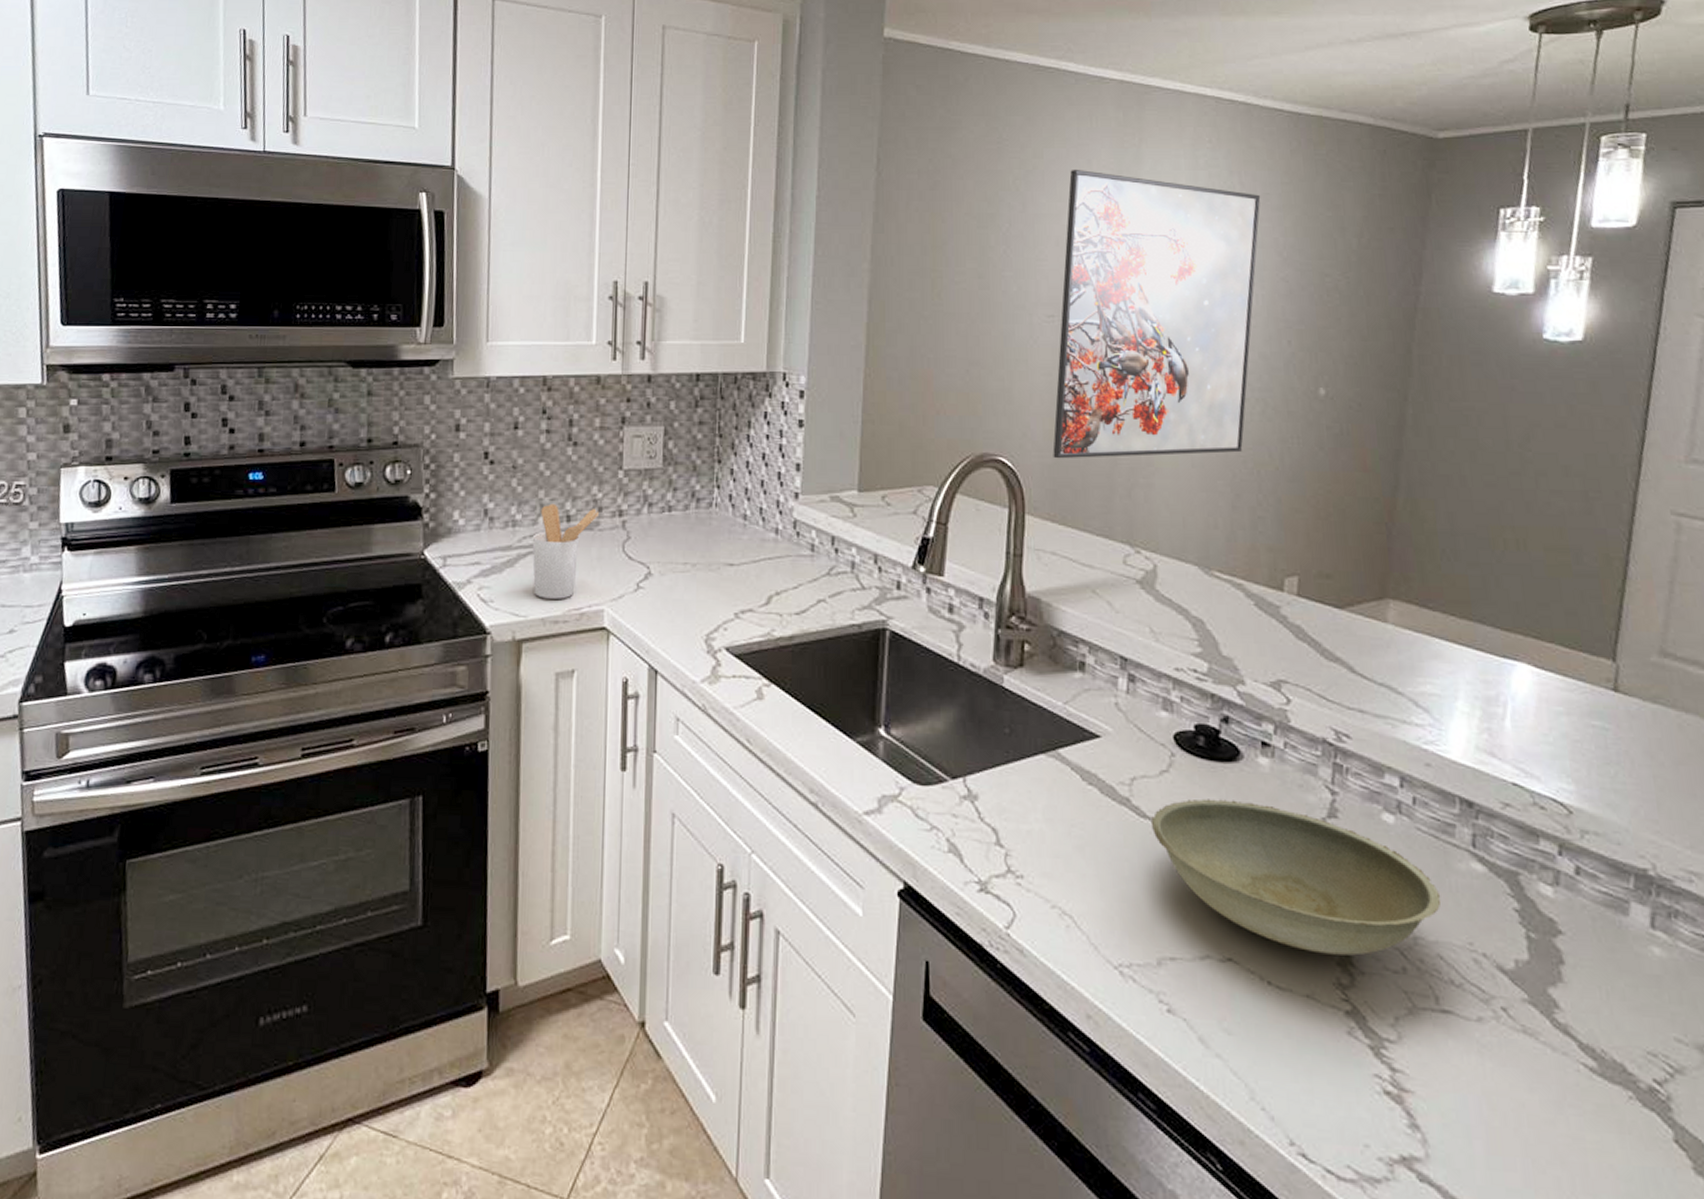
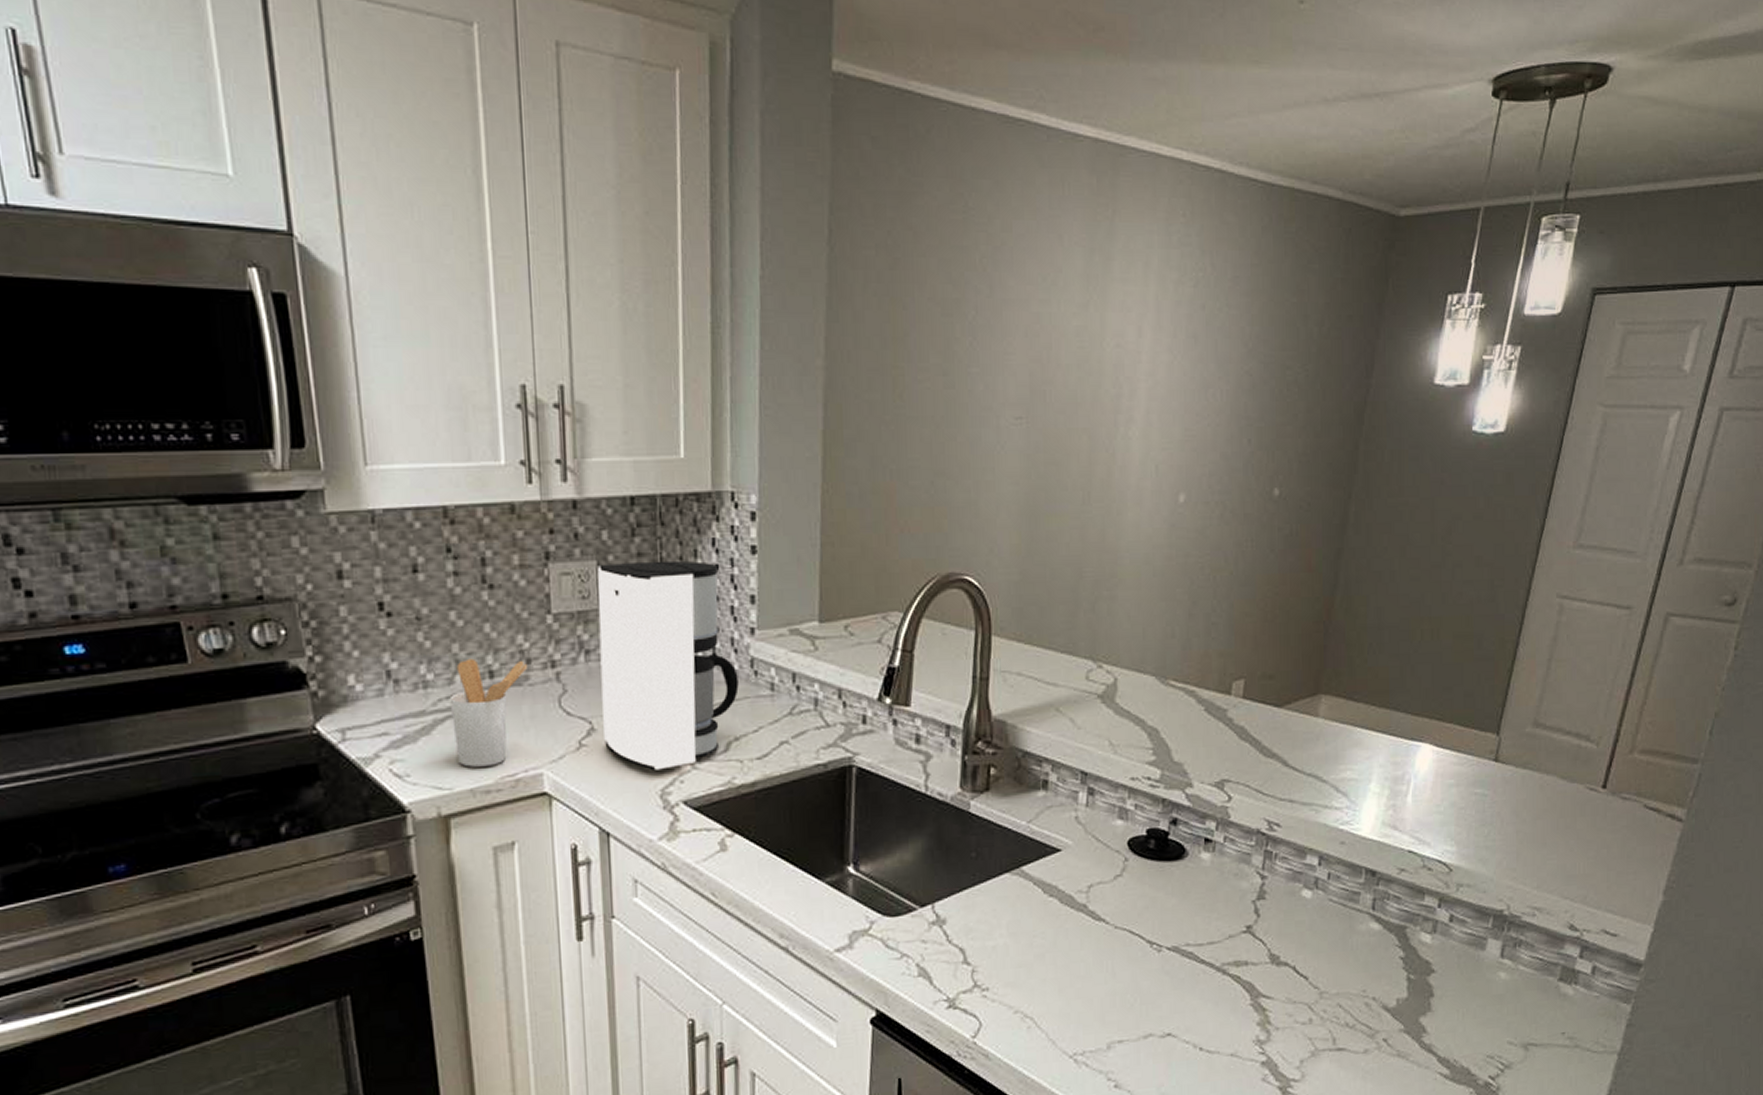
coffee maker: none [659,429,782,616] -> present [597,560,739,771]
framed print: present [1052,169,1261,459] -> none [1019,245,1231,575]
bowl: present [1150,798,1441,956] -> none [1104,894,1344,1018]

